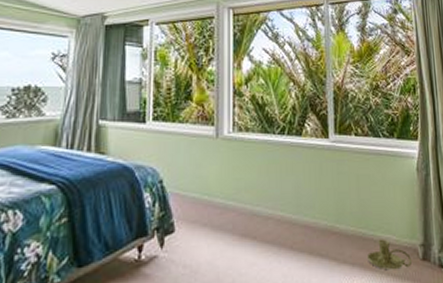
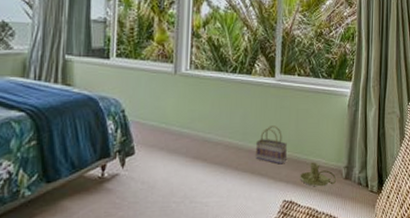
basket: none [311,195,349,243] -> present [255,126,287,164]

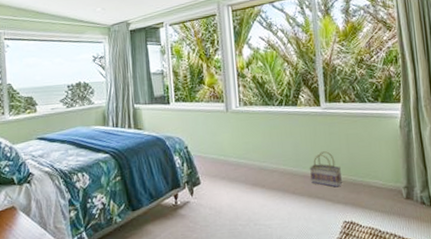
candle holder: present [300,162,337,187] -> none [358,183,397,208]

